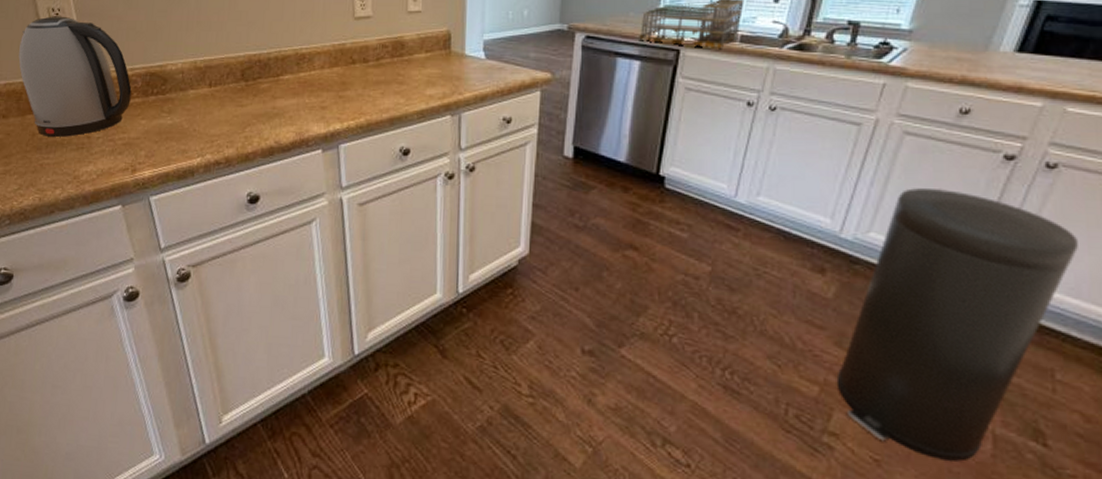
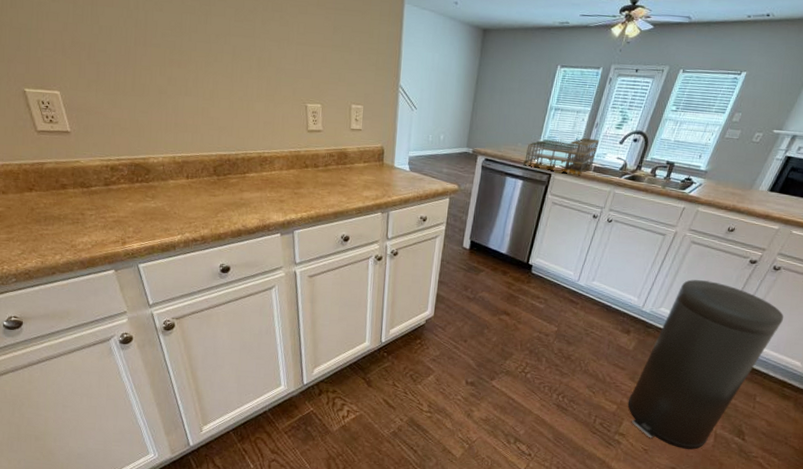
kettle: present [18,16,132,137] -> none [13,108,119,213]

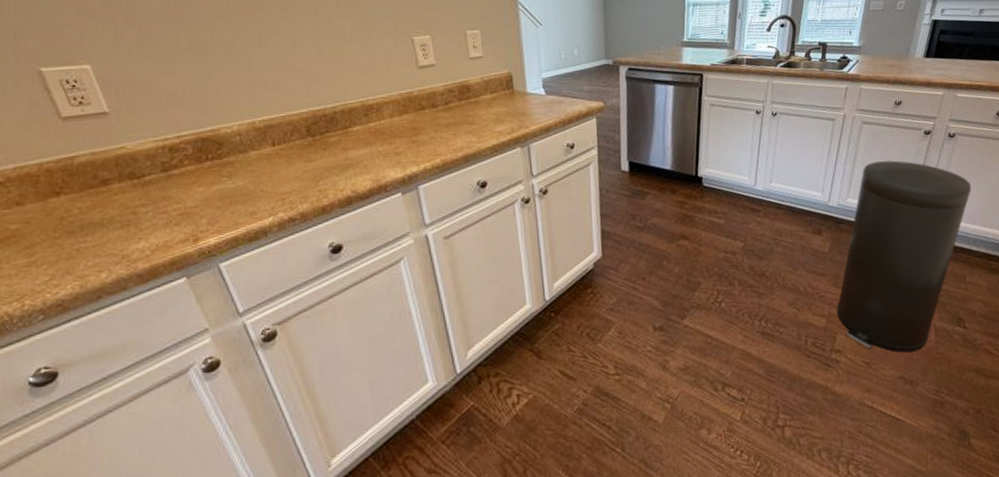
dish rack: present [523,138,600,175] -> none [670,30,746,71]

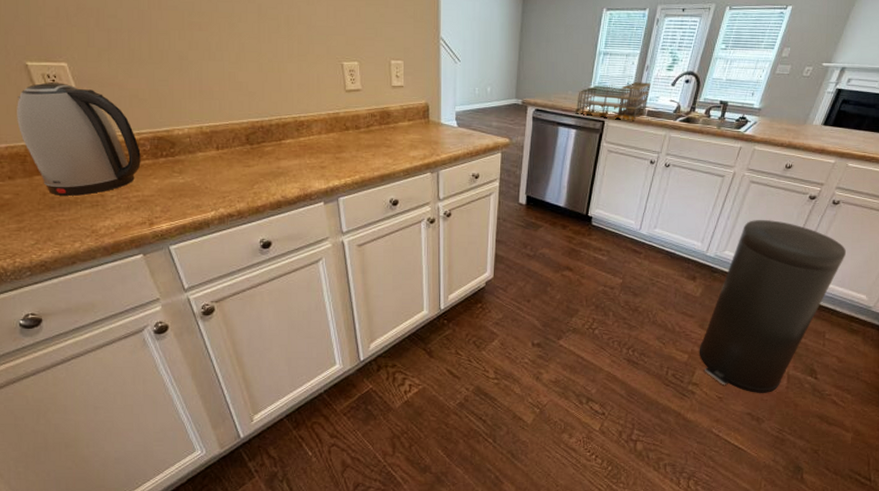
kettle: none [28,87,182,219] -> present [17,82,141,196]
dish rack: none [670,30,746,71] -> present [575,82,651,120]

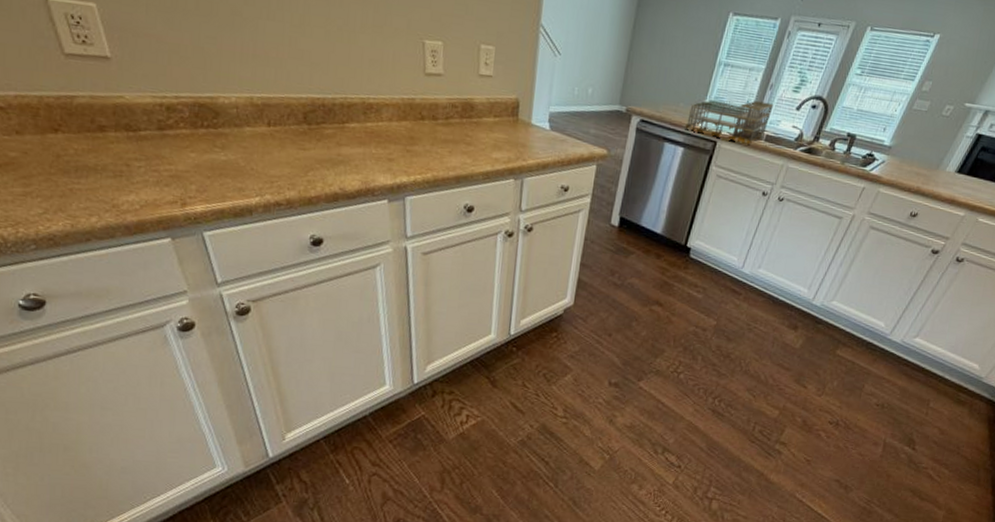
kettle: present [17,82,141,196] -> none [30,24,178,162]
pedal bin: present [700,220,846,393] -> none [792,270,964,460]

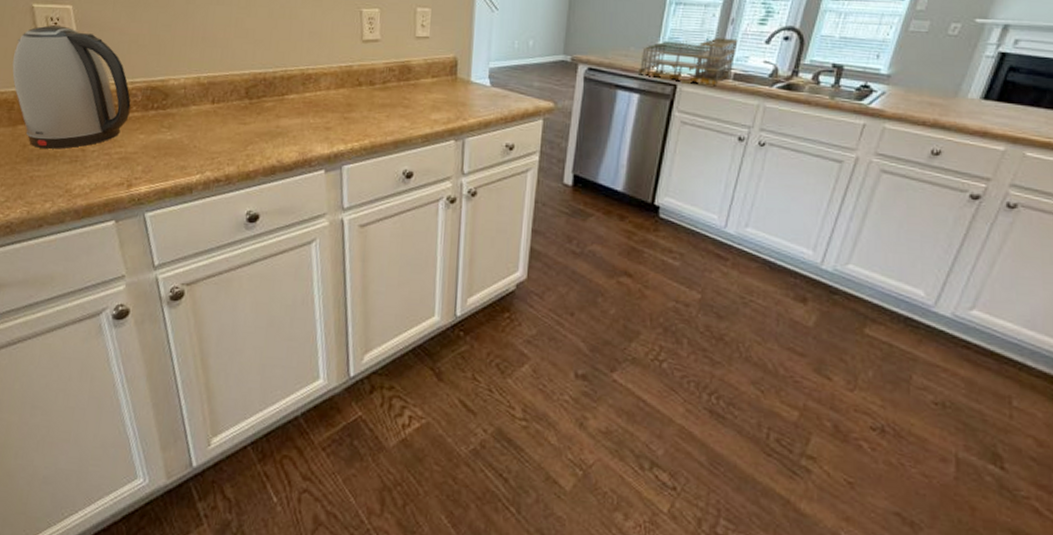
kettle: none [30,24,178,162] -> present [12,25,131,149]

